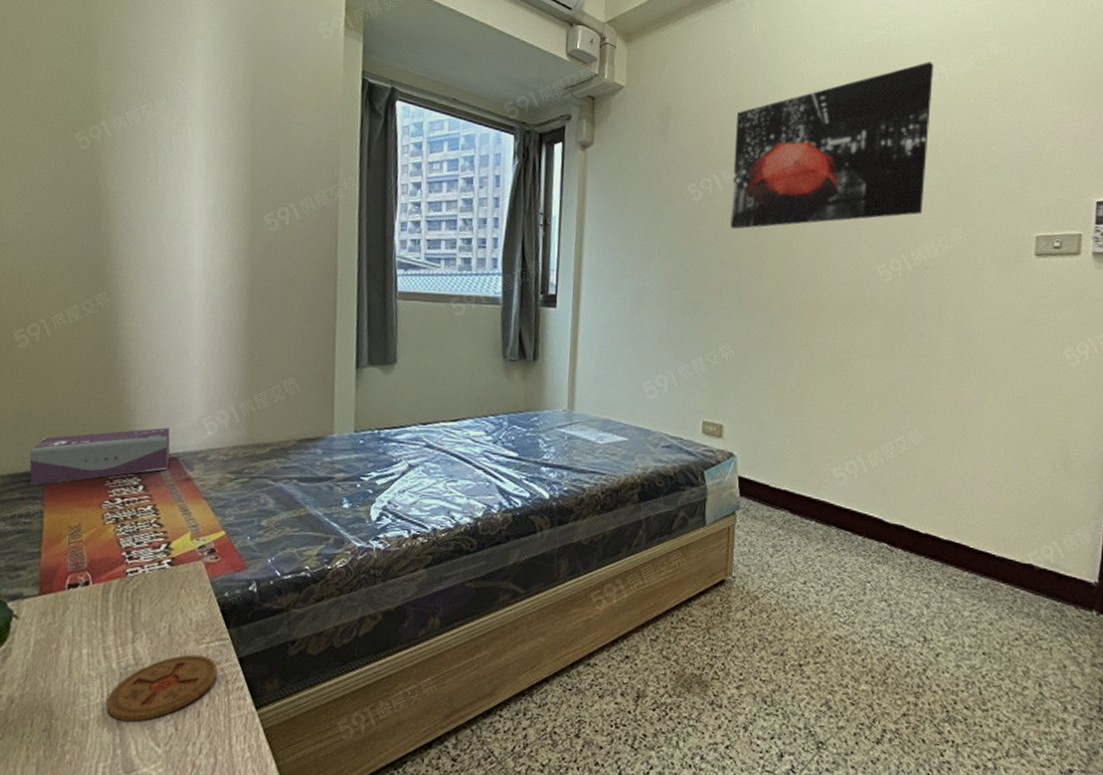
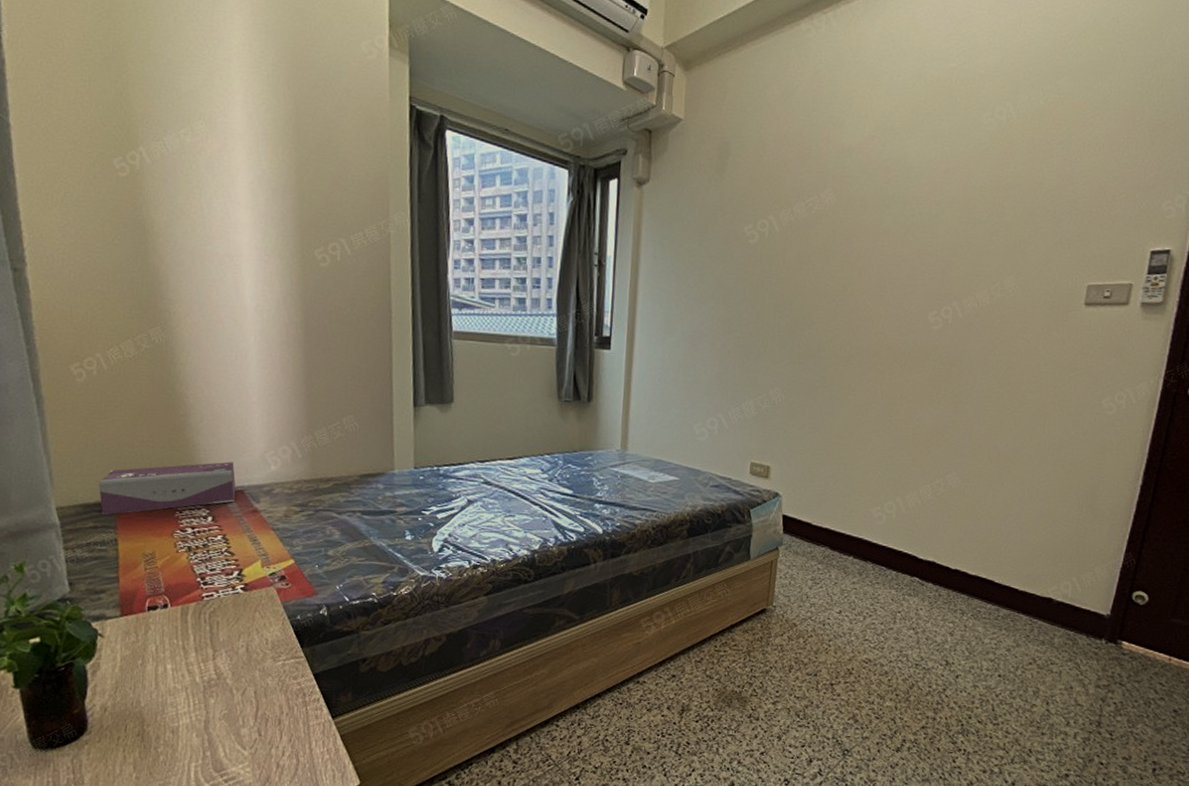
coaster: present [106,654,218,722] -> none [193,670,295,728]
wall art: present [730,62,934,229] -> none [785,99,1002,273]

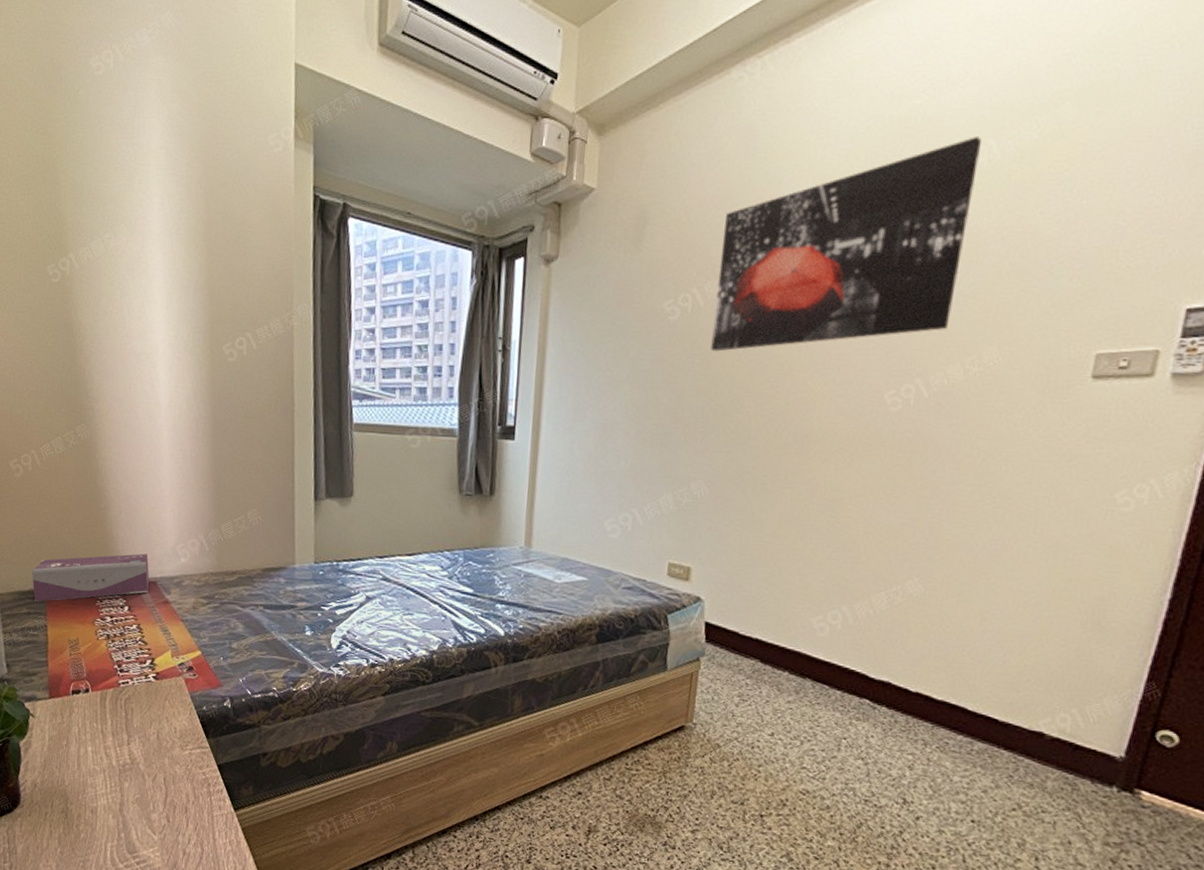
wall art: none [785,99,1002,273] -> present [711,137,983,352]

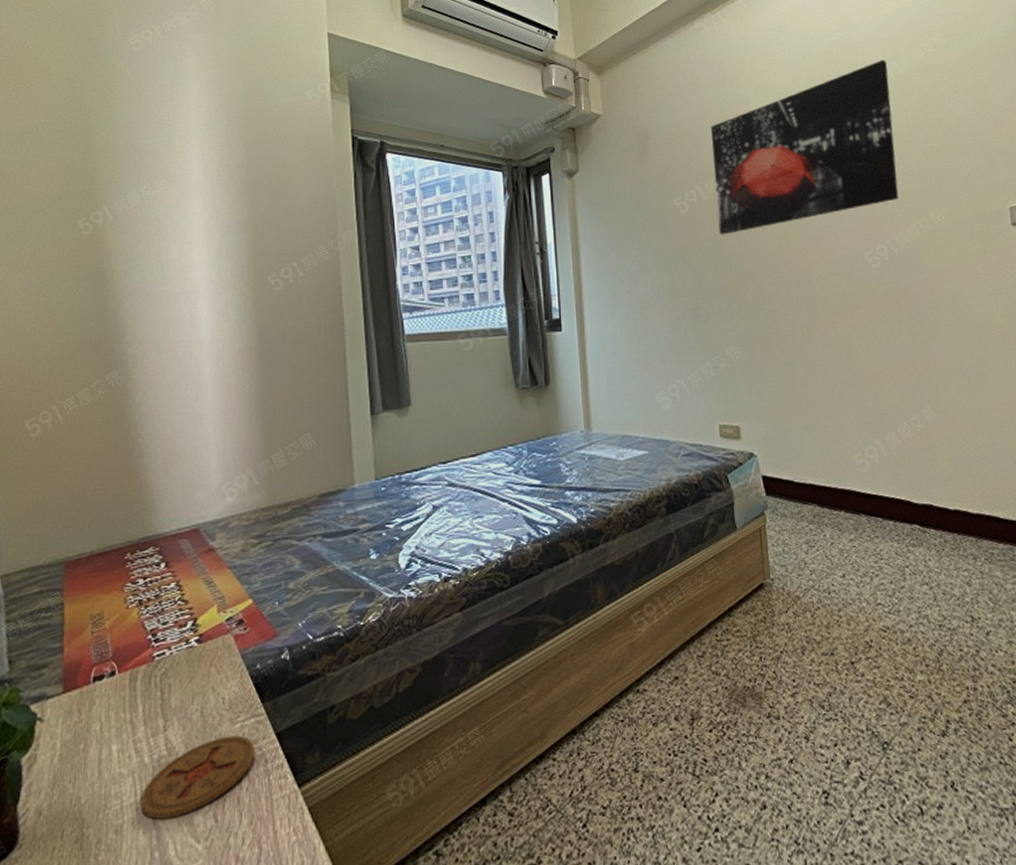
tissue box: present [31,553,150,602] -> none [46,499,191,576]
coaster: none [110,758,200,812] -> present [140,735,255,820]

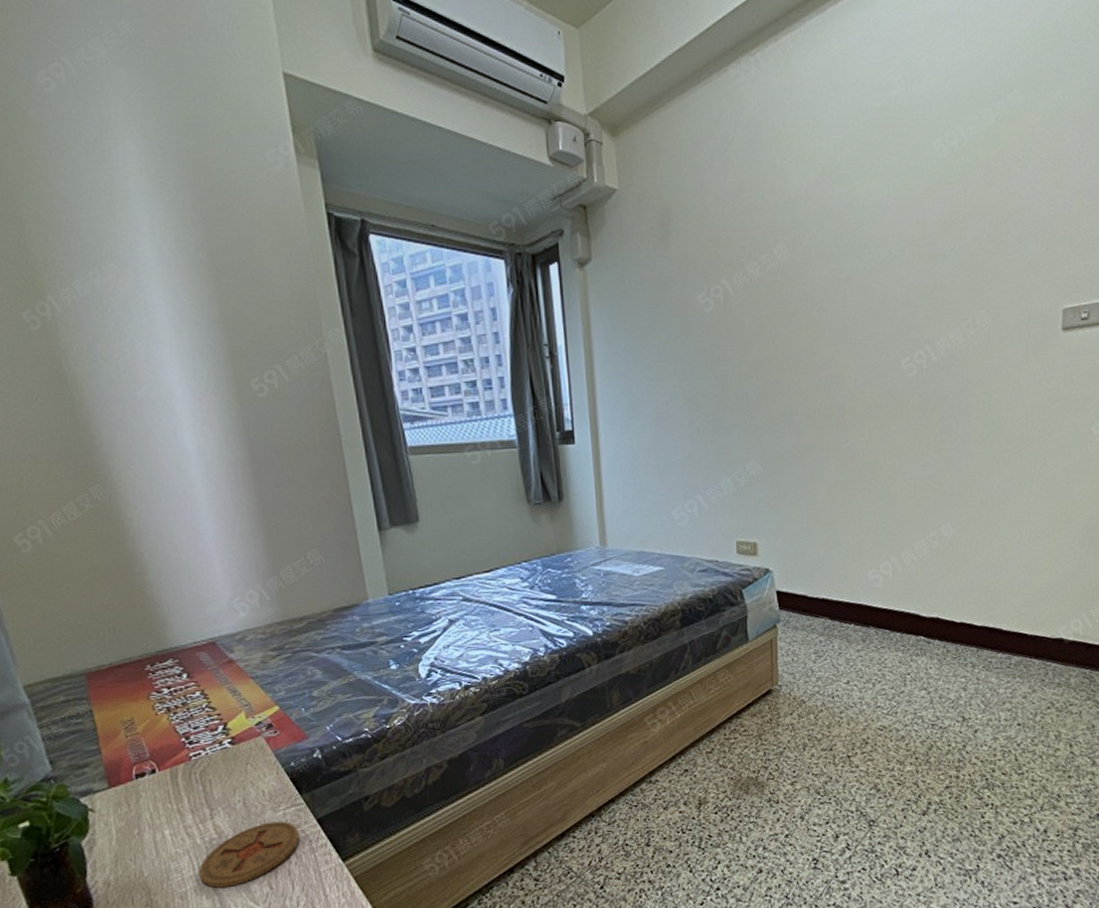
wall art: present [711,60,899,235] -> none [742,123,952,338]

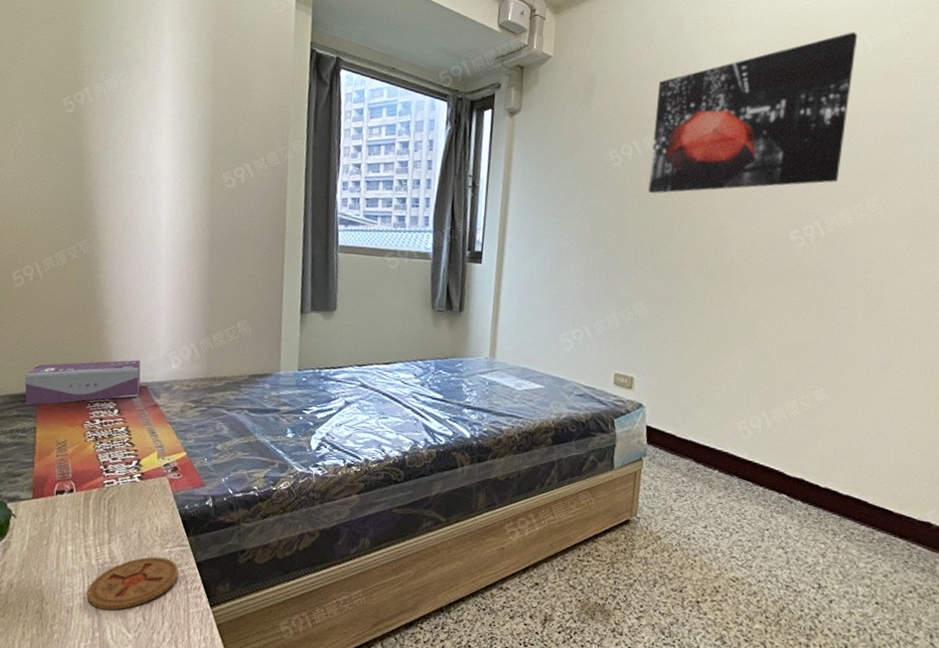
tissue box: none [62,614,207,686] -> present [24,360,141,405]
wall art: none [742,123,952,338] -> present [648,32,858,194]

